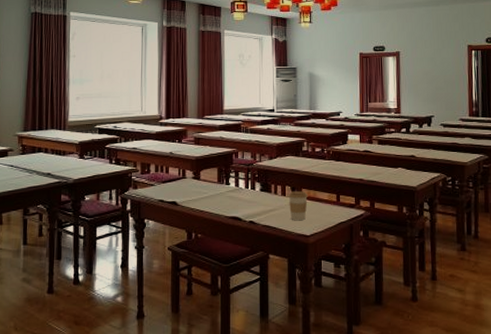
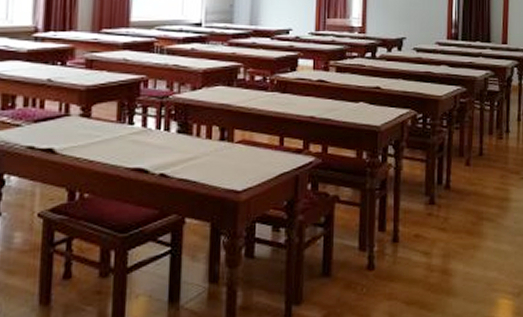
coffee cup: present [288,191,308,221] -> none [215,133,242,172]

